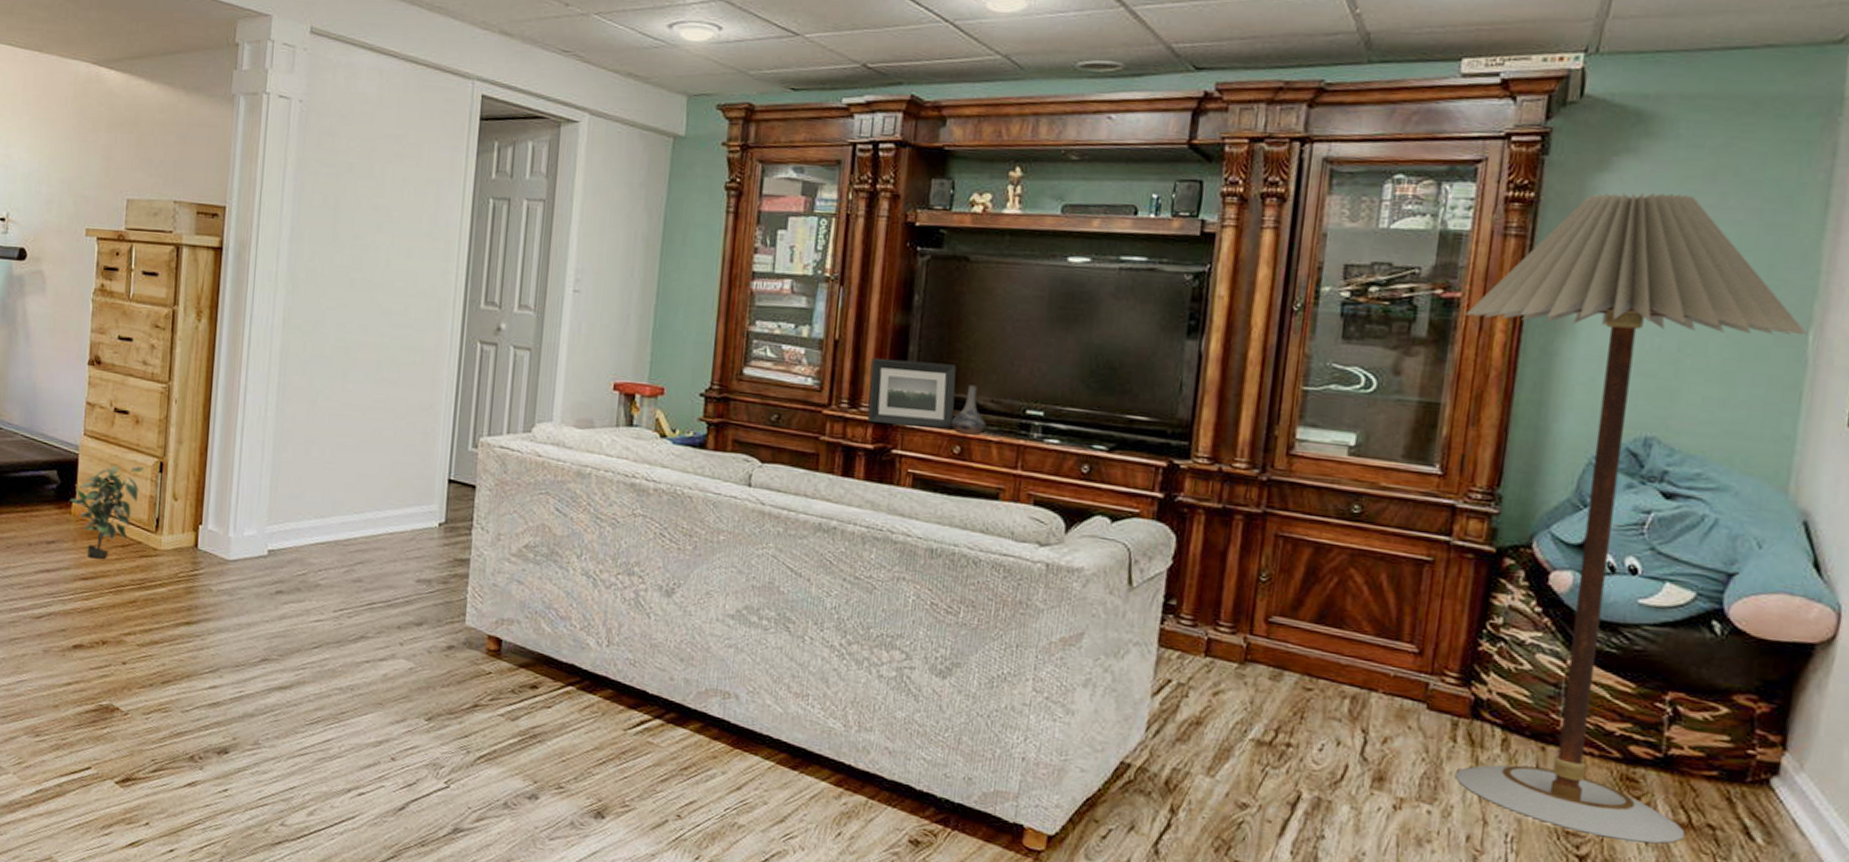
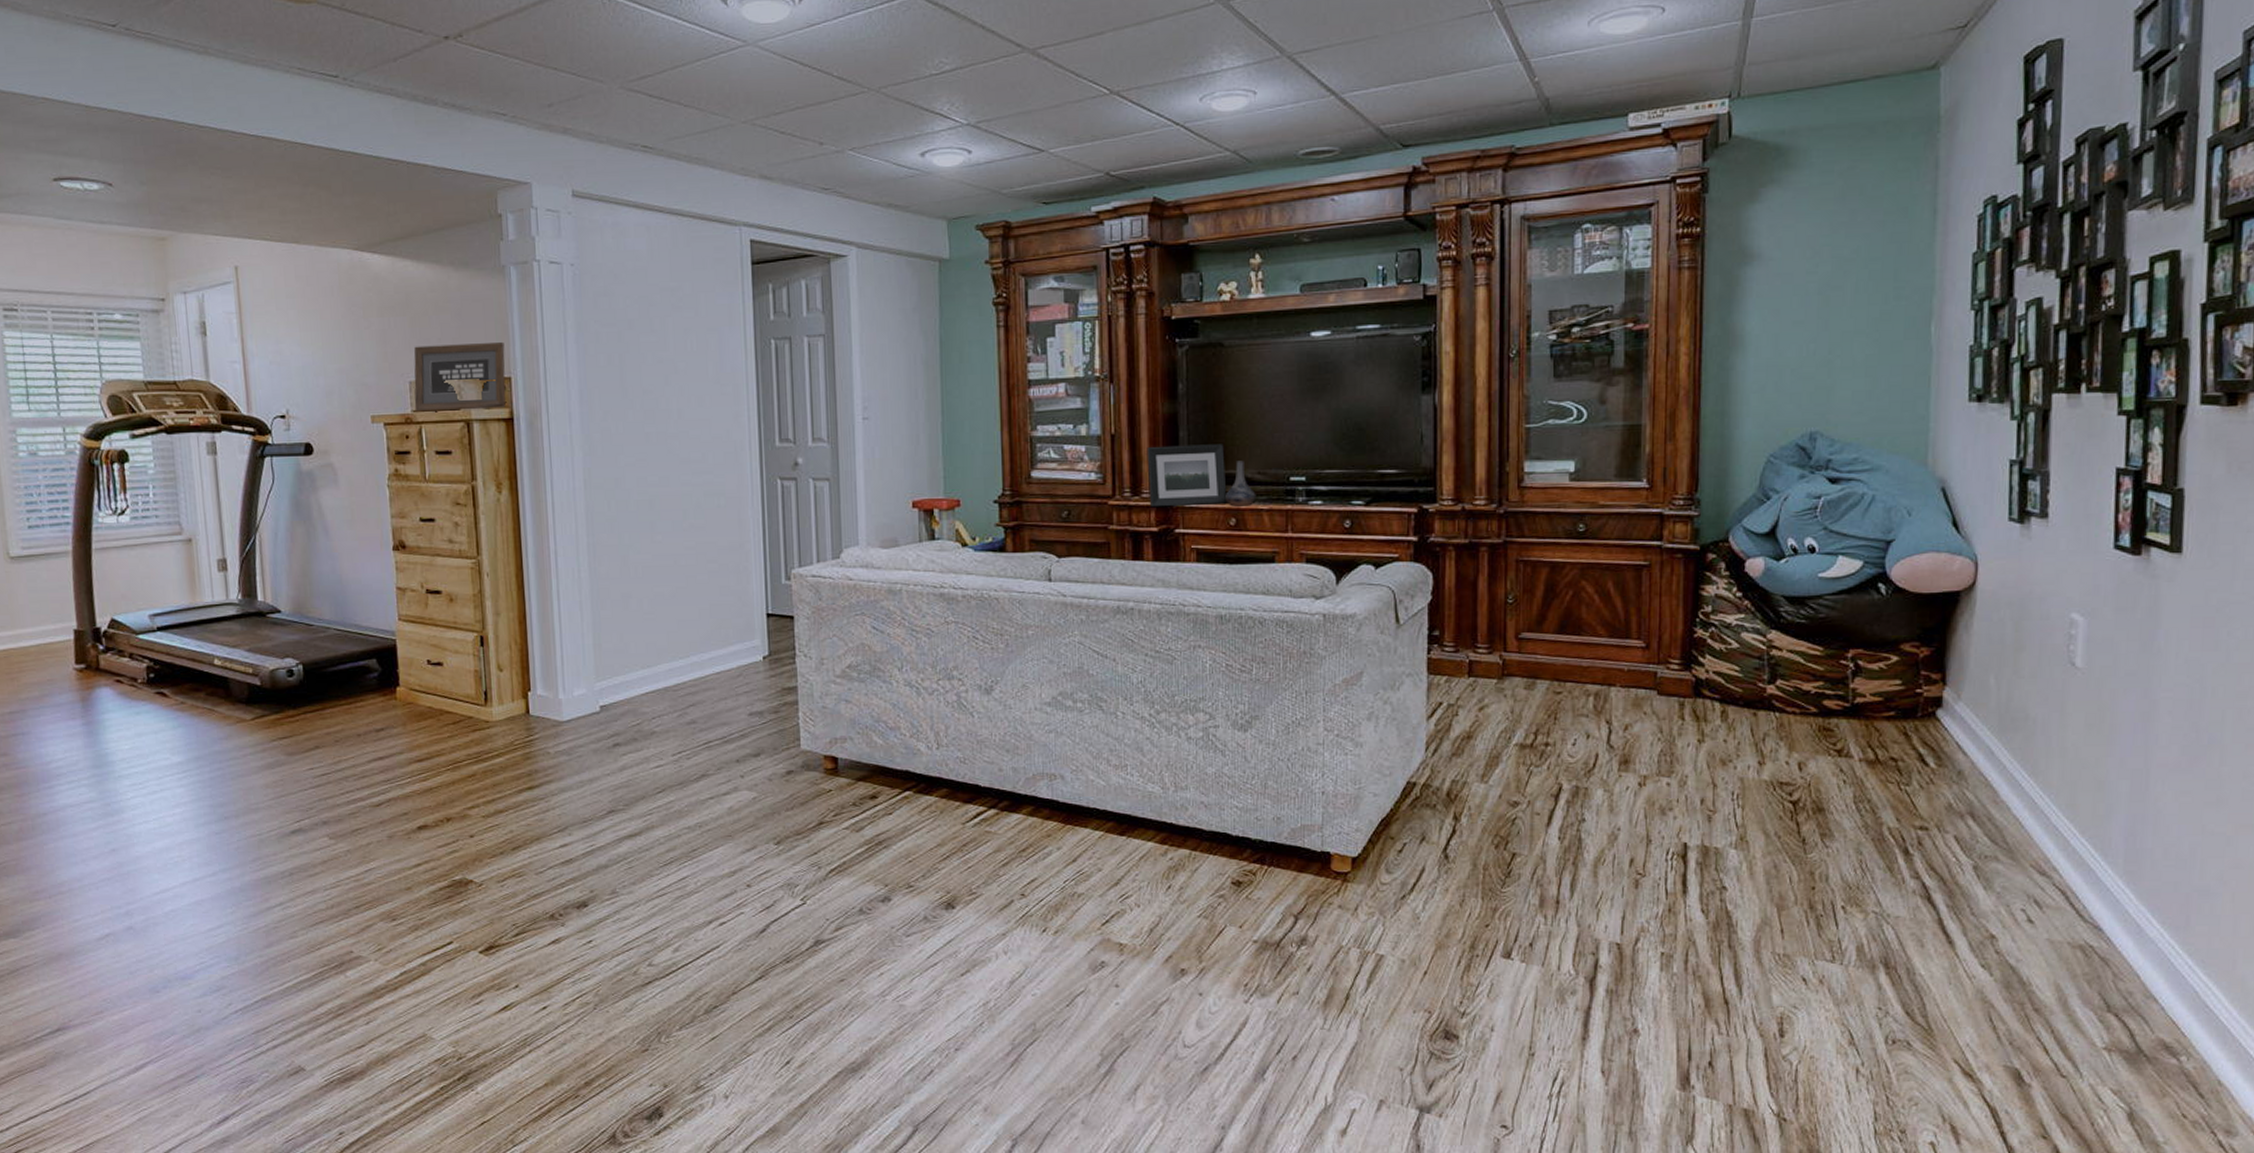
potted plant: present [70,464,144,560] -> none [393,643,465,740]
picture frame: none [128,165,224,237] -> present [413,342,506,412]
floor lamp: present [1454,193,1807,844] -> none [1654,216,1929,782]

